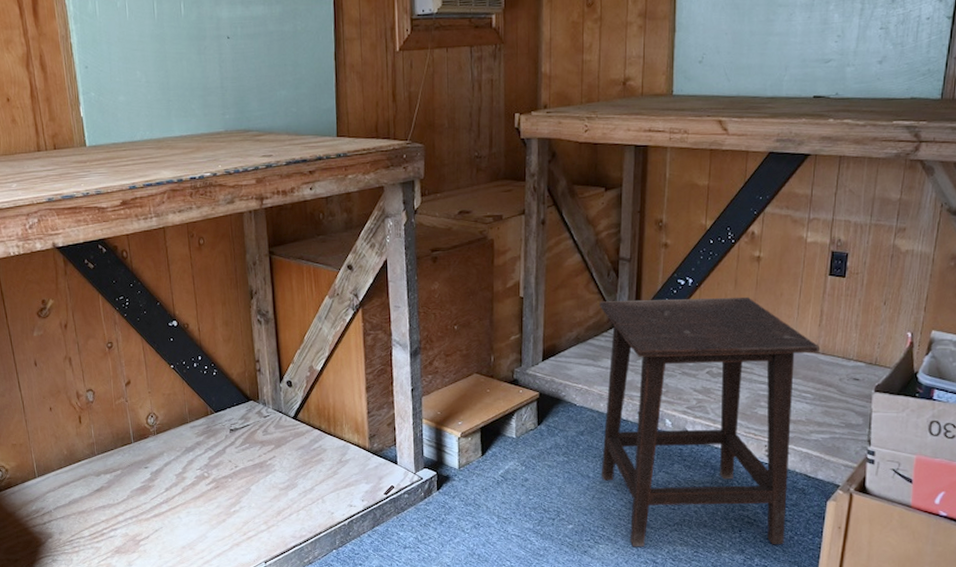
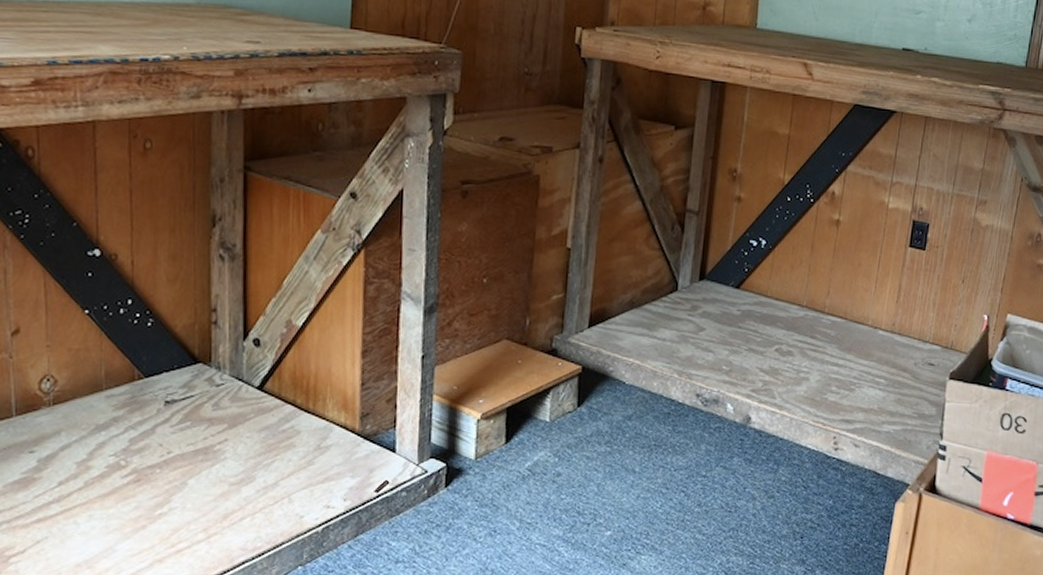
side table: present [599,296,821,547] -> none [648,260,897,558]

